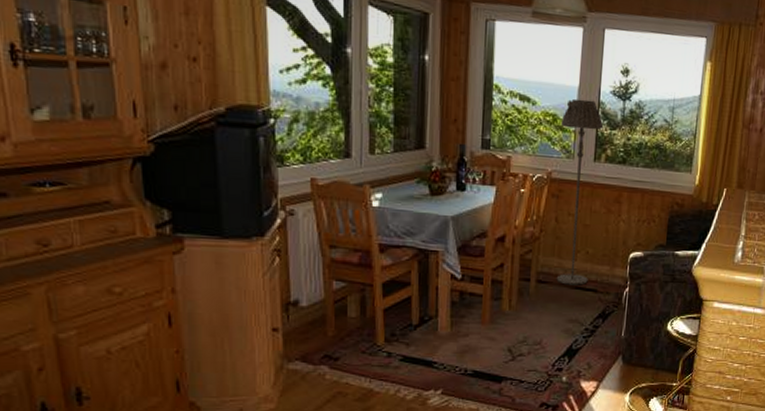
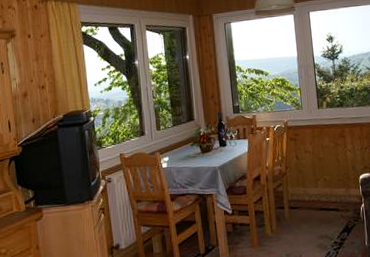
floor lamp: present [556,98,604,285] -> none [288,64,330,208]

